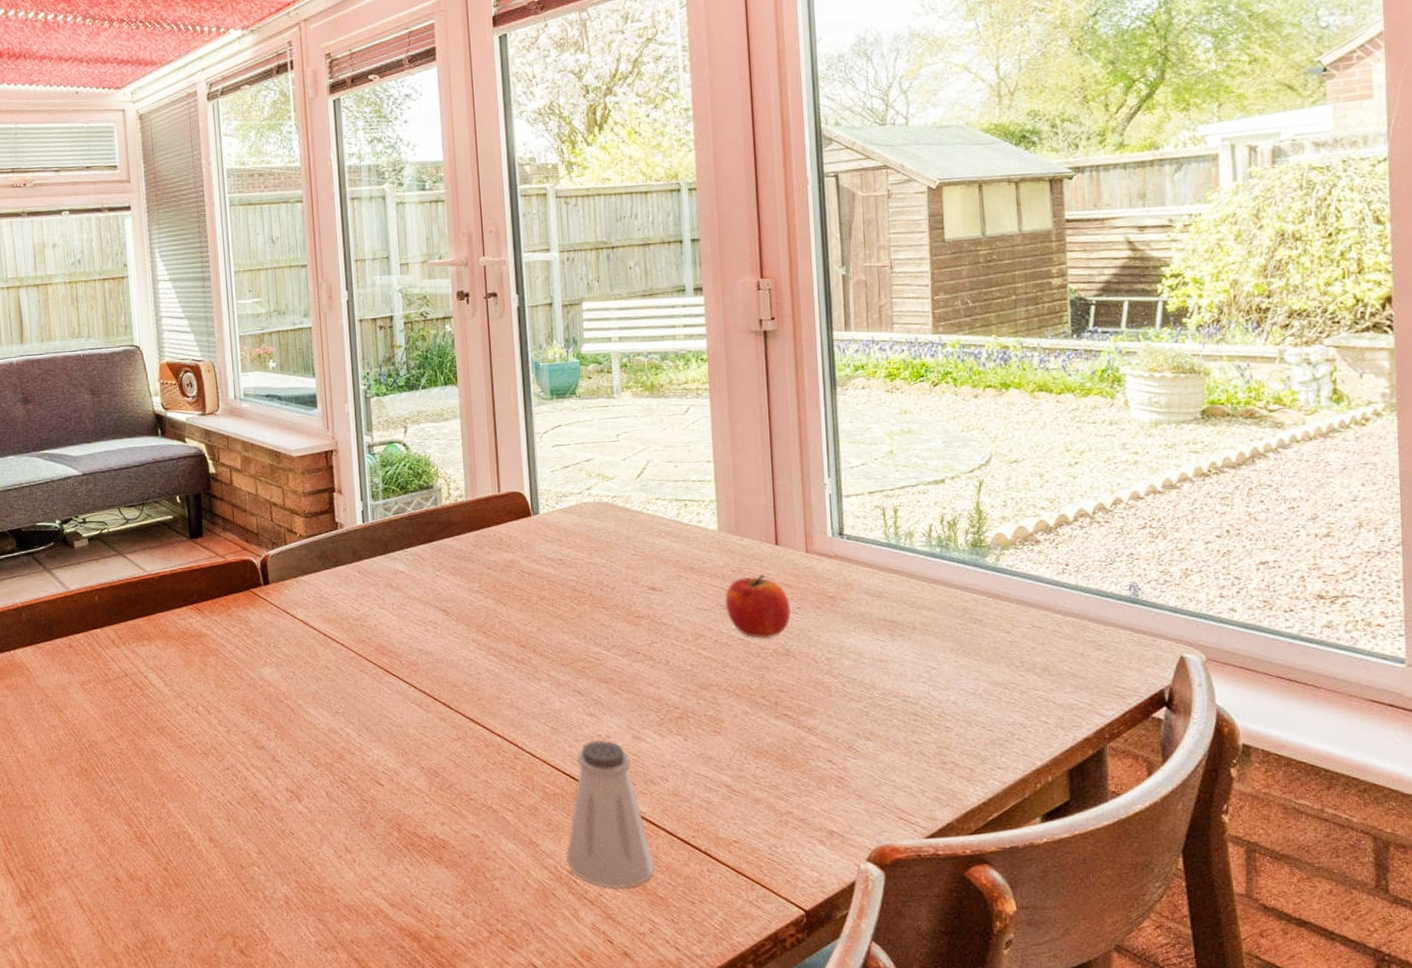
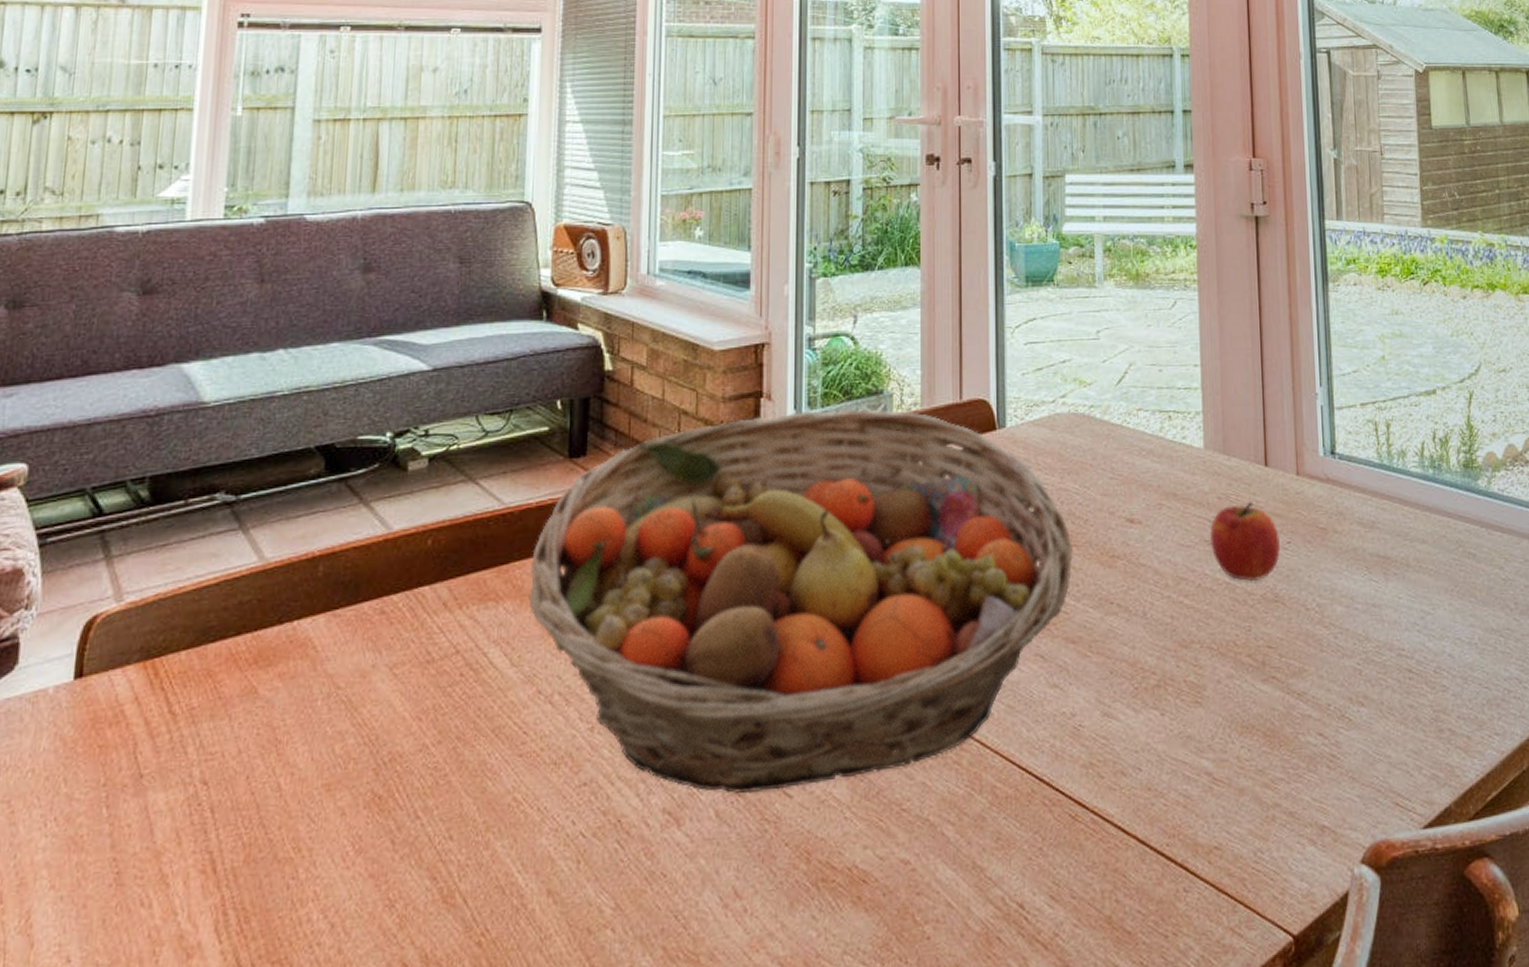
fruit basket: none [171,500,603,781] -> present [528,409,1073,794]
saltshaker: present [566,740,655,889] -> none [1017,719,1122,924]

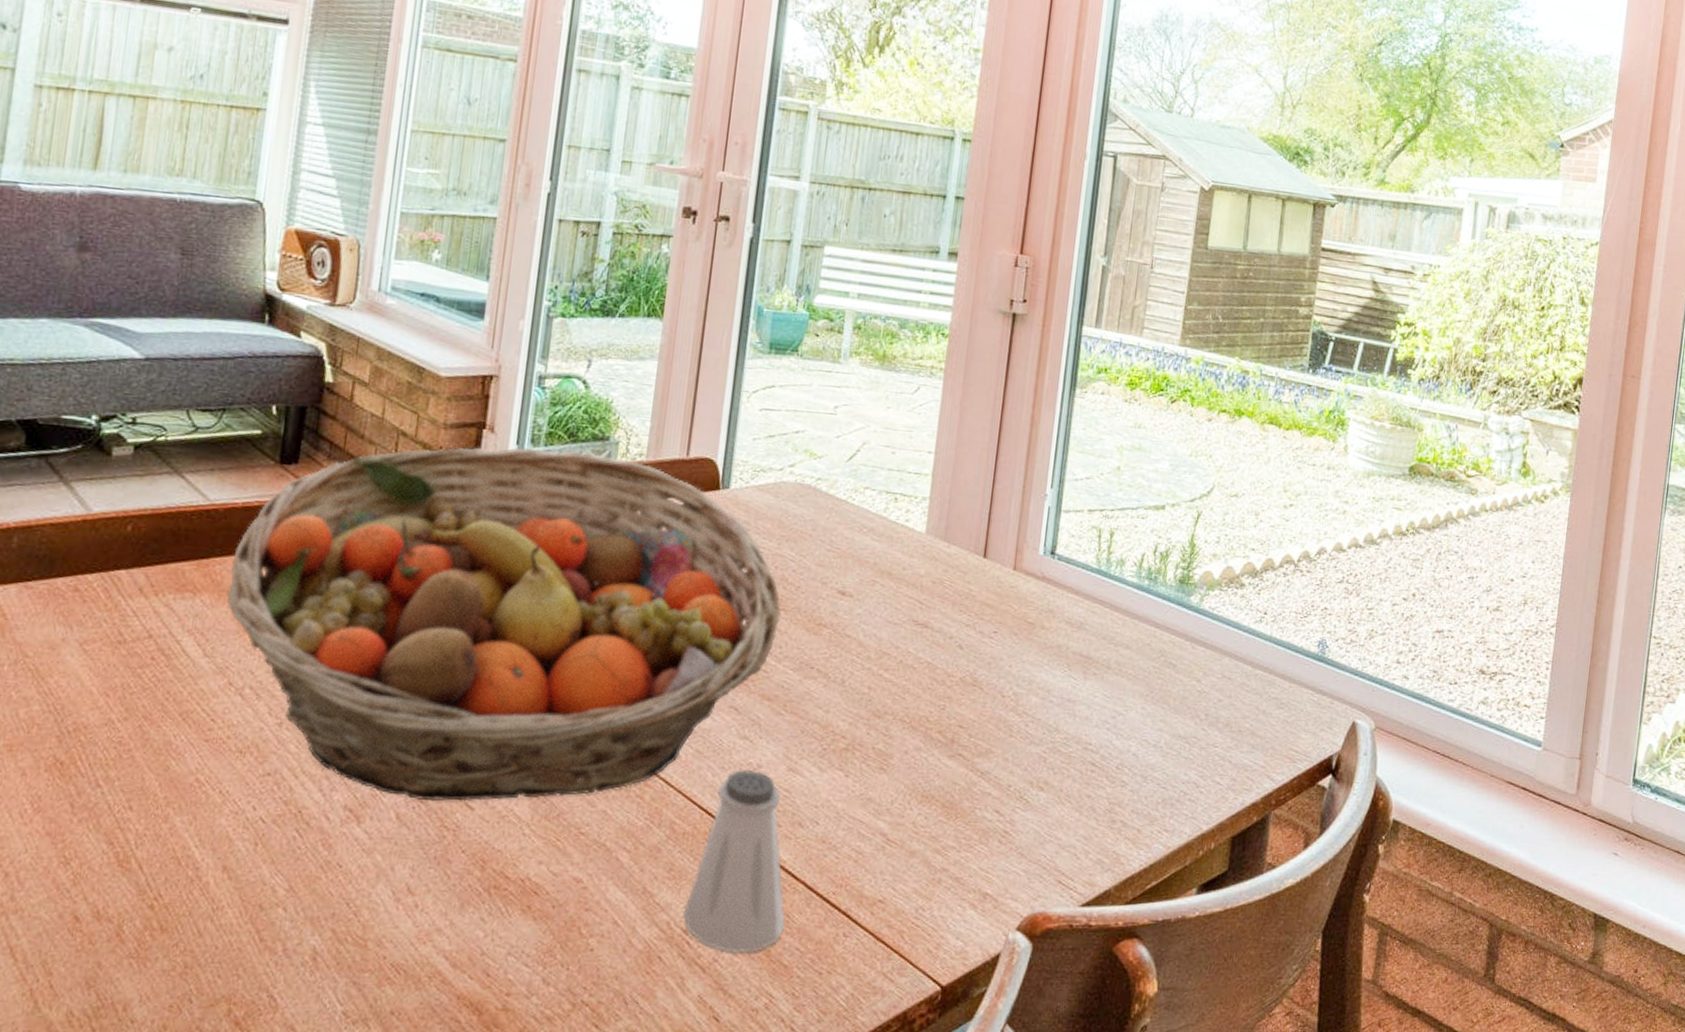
saltshaker: none [1017,719,1122,924] -> present [683,769,785,953]
fruit: present [1210,502,1280,582] -> none [918,590,987,665]

